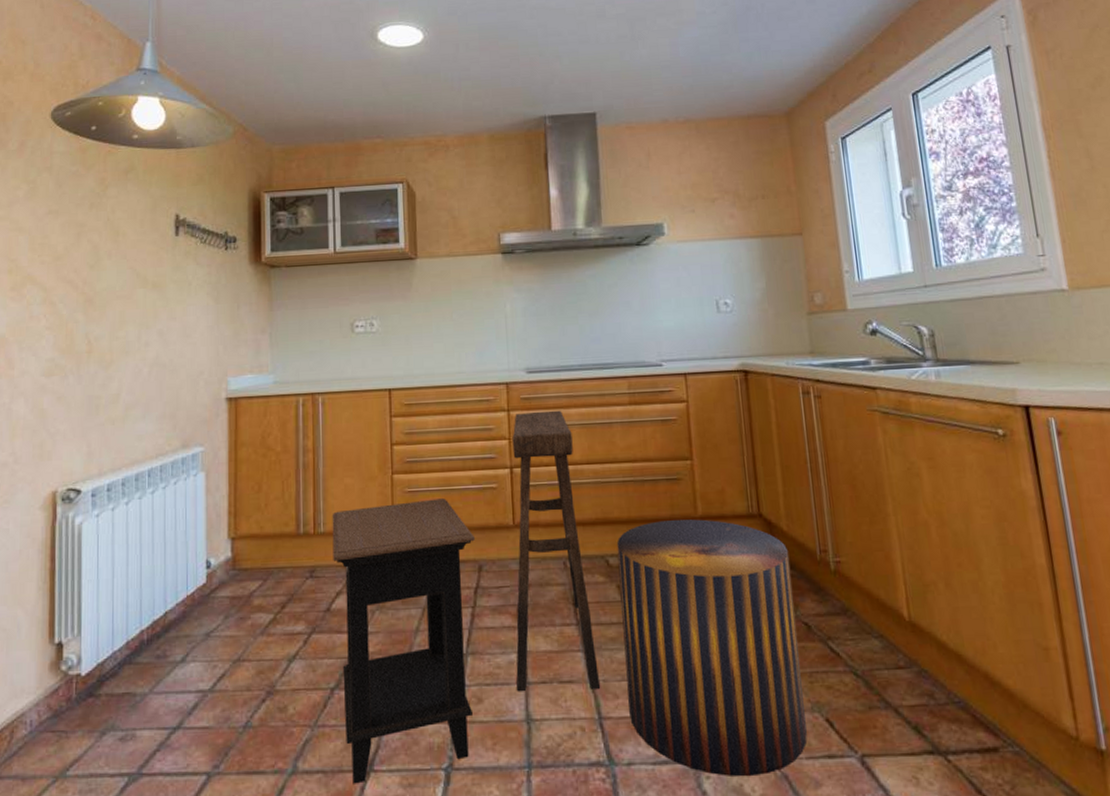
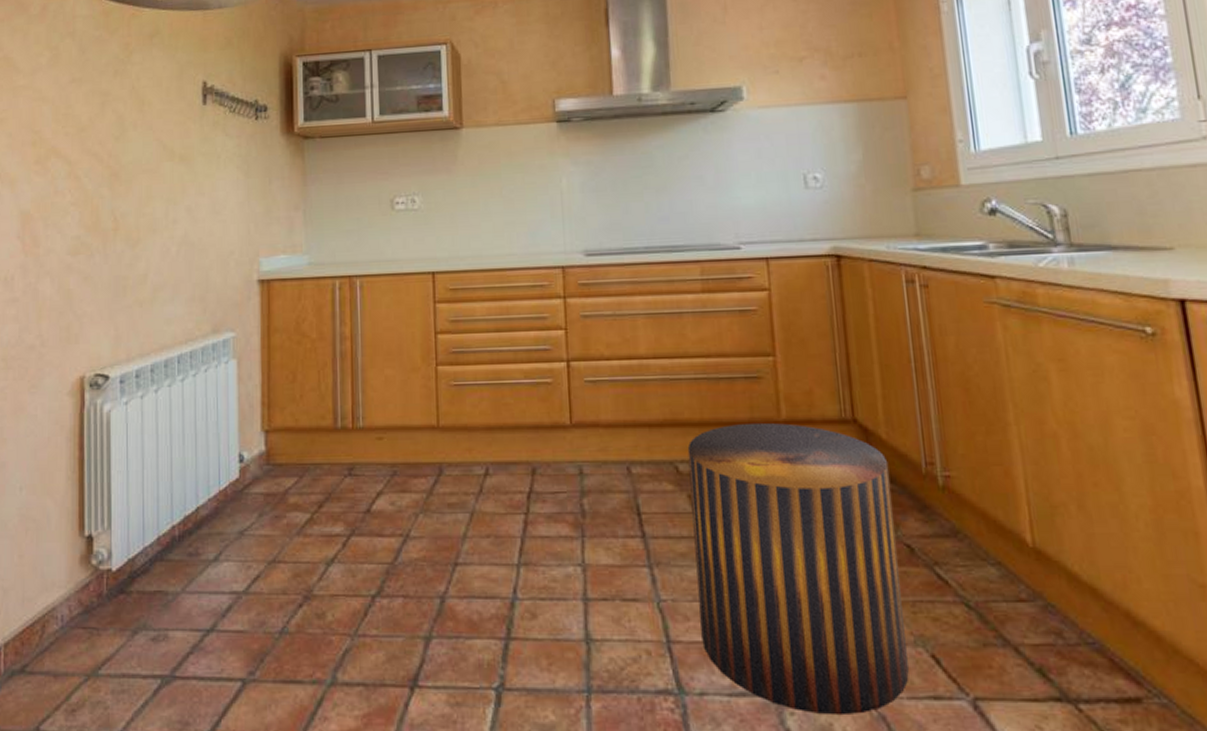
side table: present [332,498,475,784] -> none [371,393,527,700]
stool: present [512,410,601,692] -> none [569,297,669,609]

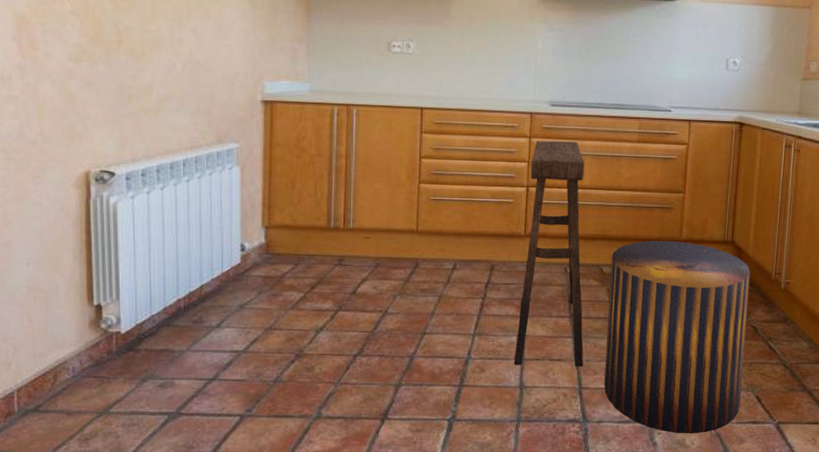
stool: none [569,297,669,609] -> present [514,140,585,366]

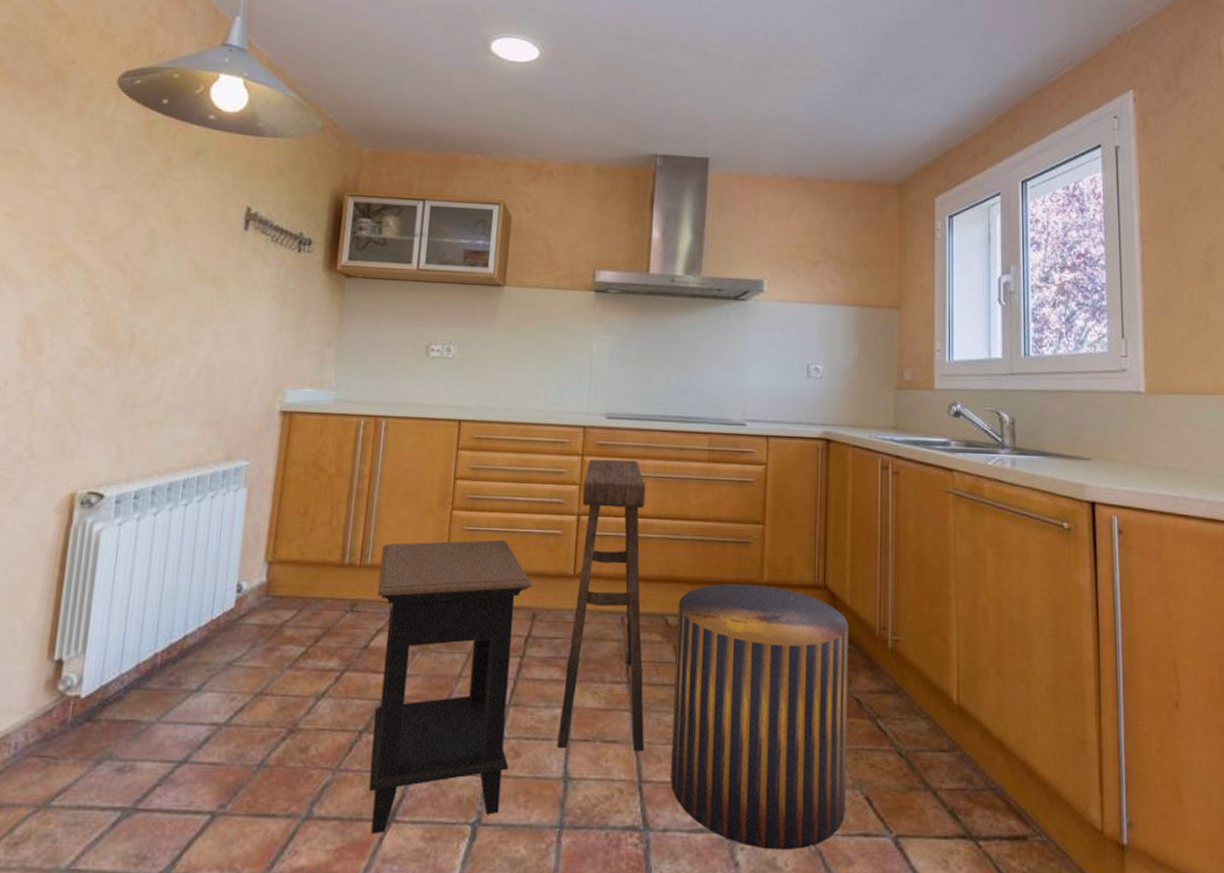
side table: none [360,207,490,428] -> present [369,540,532,834]

